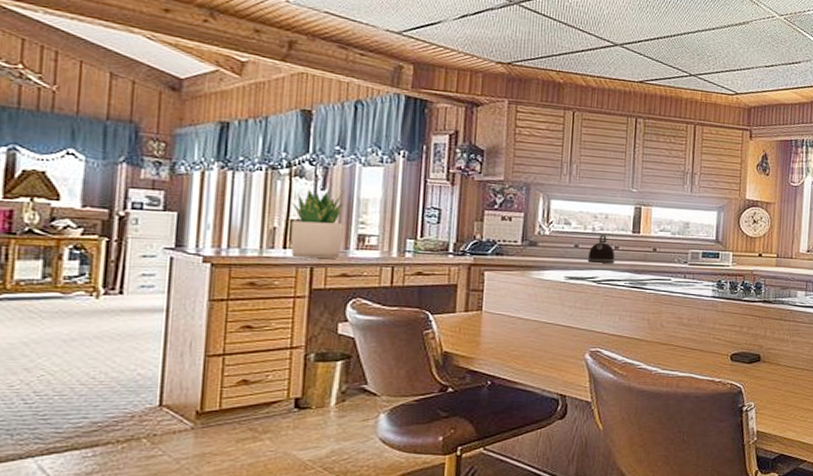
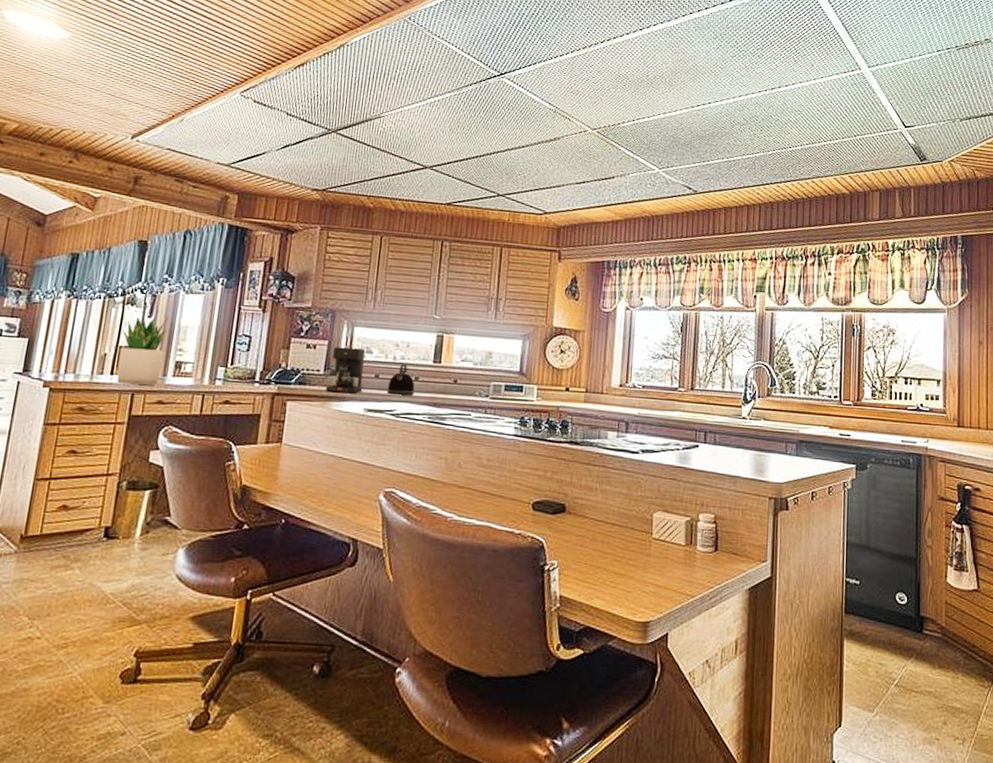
coffee maker: none [525,218,564,263] -> present [326,346,366,394]

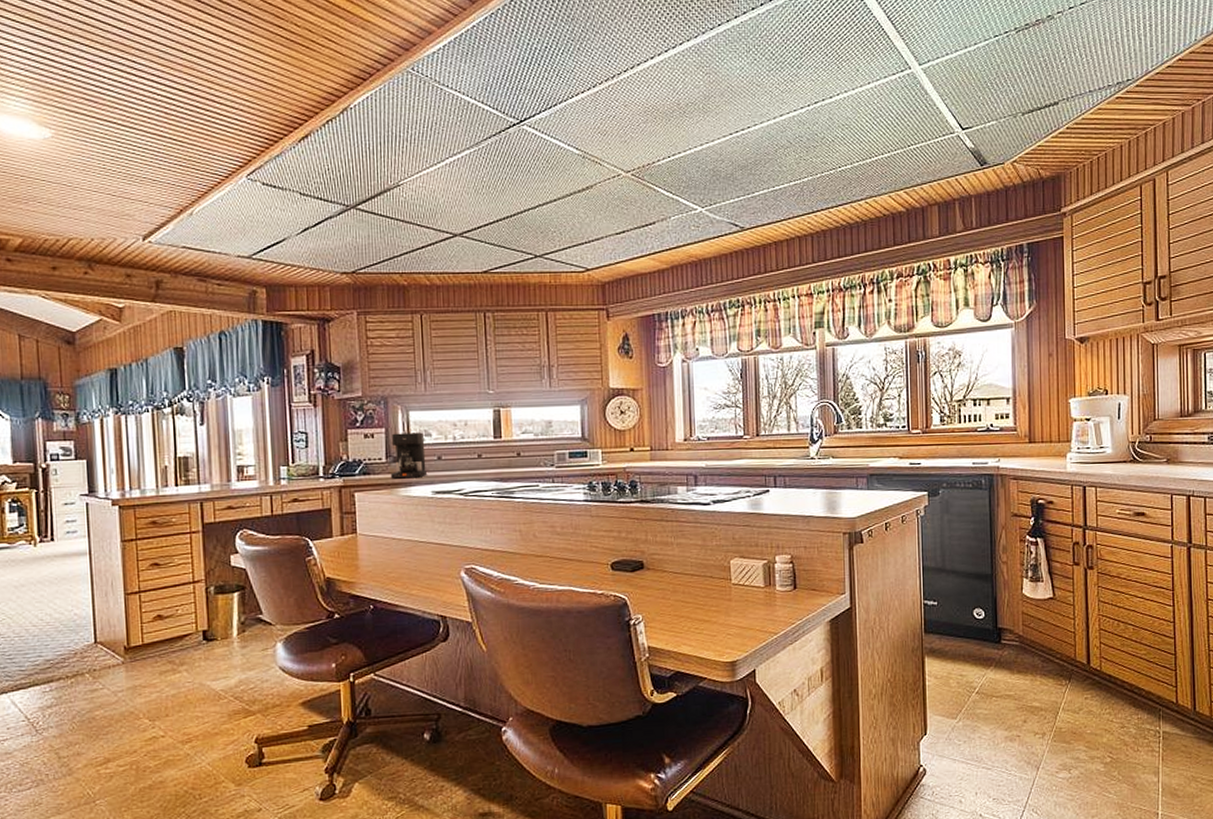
planter: present [116,316,168,386] -> none [177,423,225,494]
kettle: present [386,363,415,396] -> none [451,442,480,475]

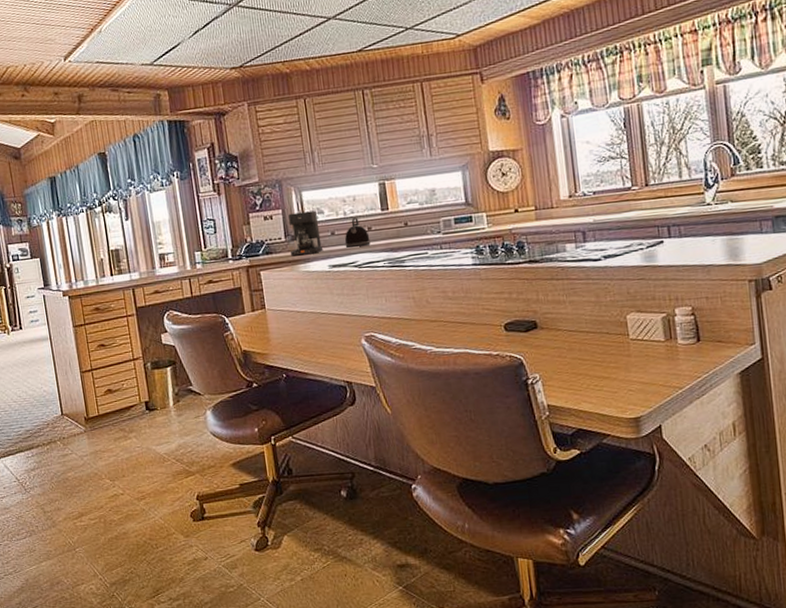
kettle: none [451,442,480,475] -> present [345,216,371,249]

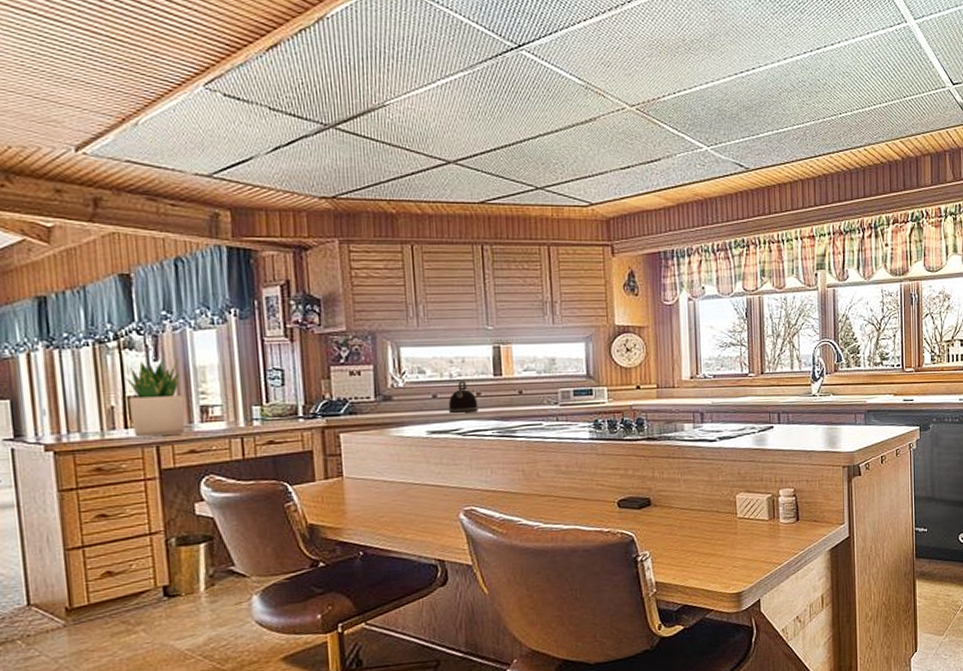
planter: none [108,218,150,283] -> present [125,359,185,438]
coffee maker: present [288,210,323,257] -> none [381,369,421,419]

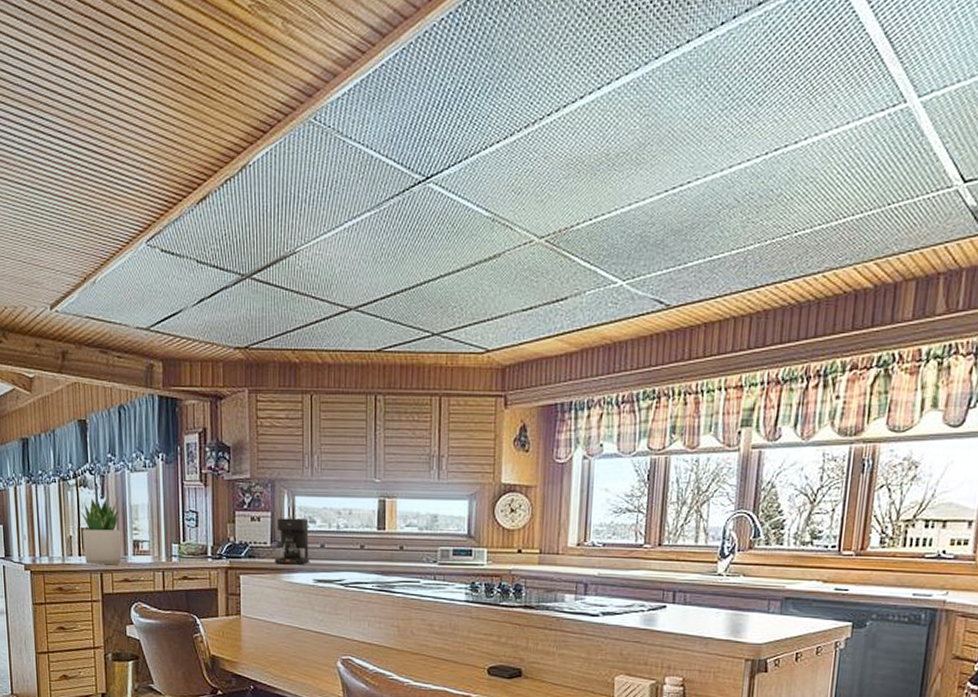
coffee maker: none [381,369,421,419] -> present [275,518,309,565]
kettle: present [448,379,479,414] -> none [334,531,361,565]

